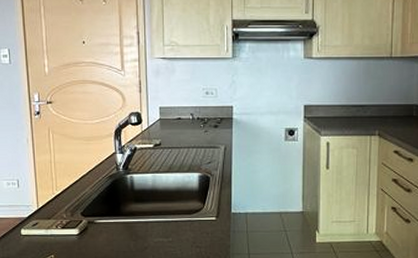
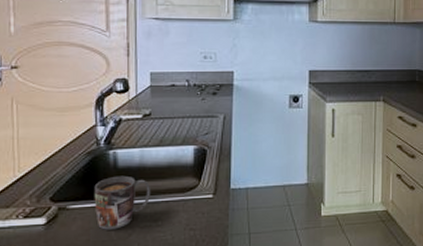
mug: none [116,197,163,243] -> present [94,175,151,230]

